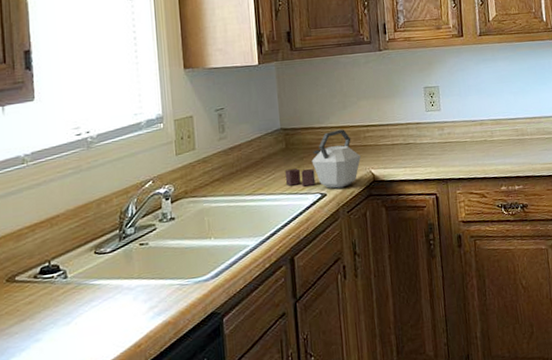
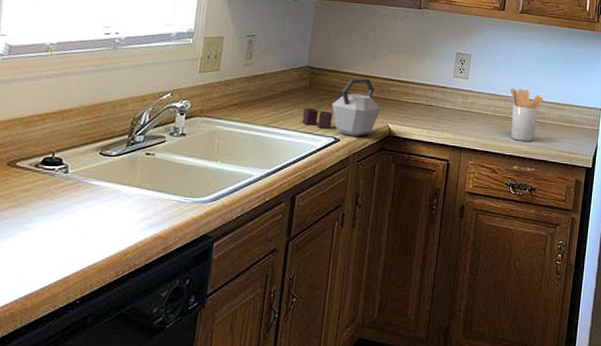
utensil holder: none [483,109,519,162] -> present [510,88,544,141]

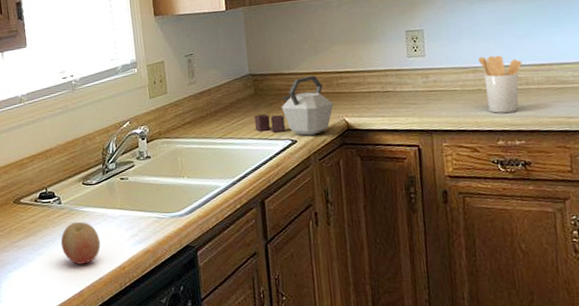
fruit: none [54,196,106,246] -> present [60,222,101,265]

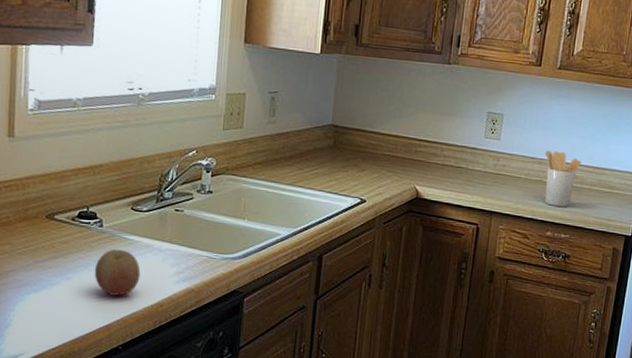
kettle: present [254,75,333,136] -> none [327,138,408,198]

